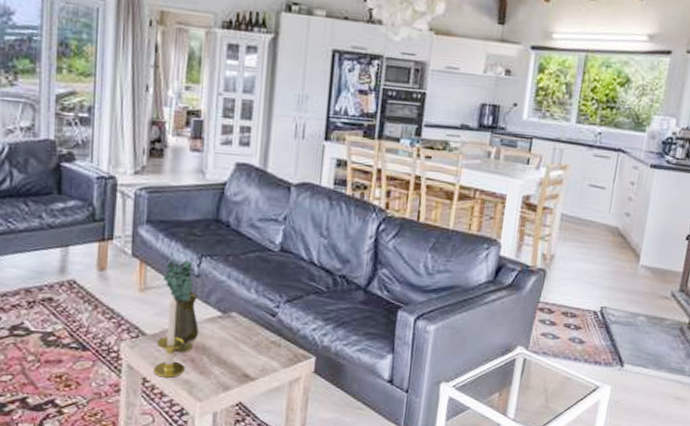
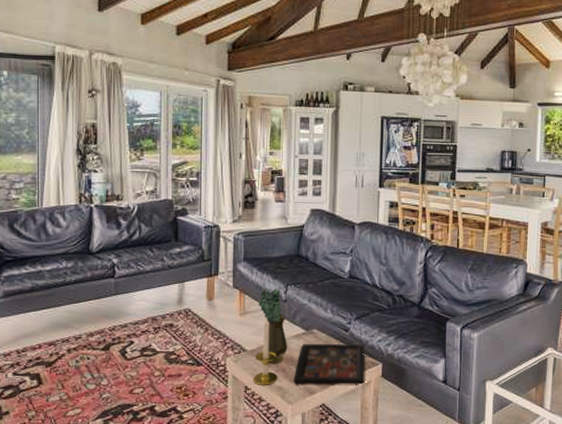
decorative tray: none [204,329,295,381] -> present [293,343,365,385]

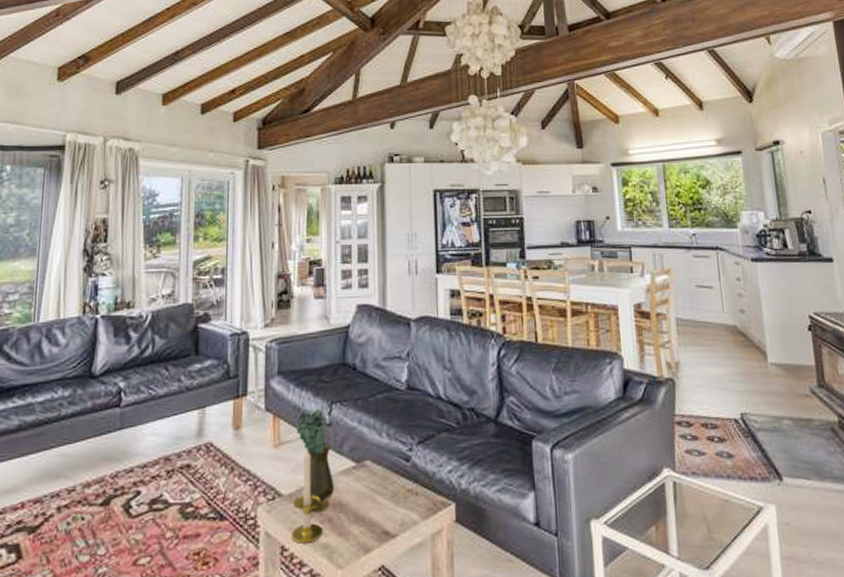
decorative tray: present [293,343,365,385] -> none [343,478,435,539]

